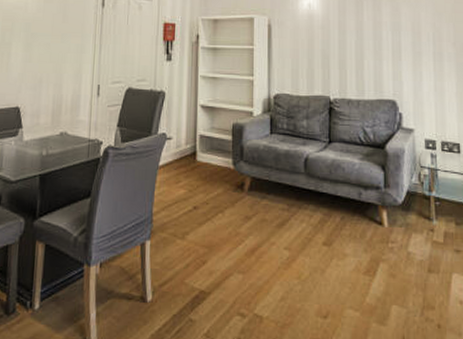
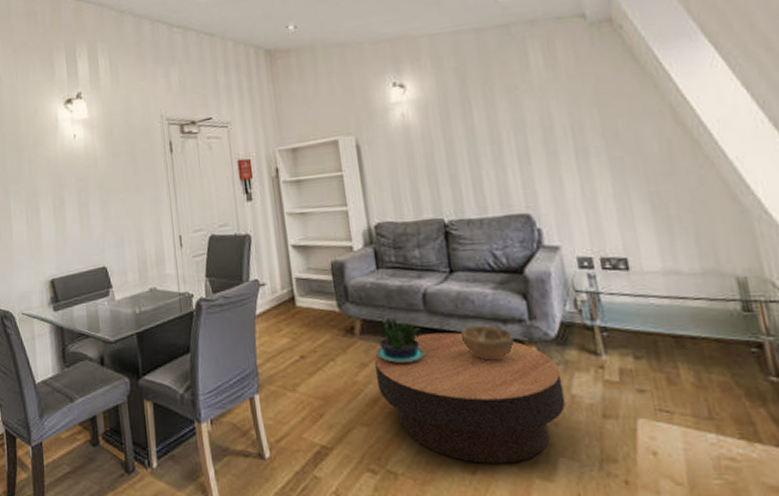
coffee table: none [256,193,403,309] -> present [374,332,566,463]
potted plant: none [260,177,302,219] -> present [377,317,425,364]
decorative bowl: none [331,190,371,220] -> present [461,326,515,360]

